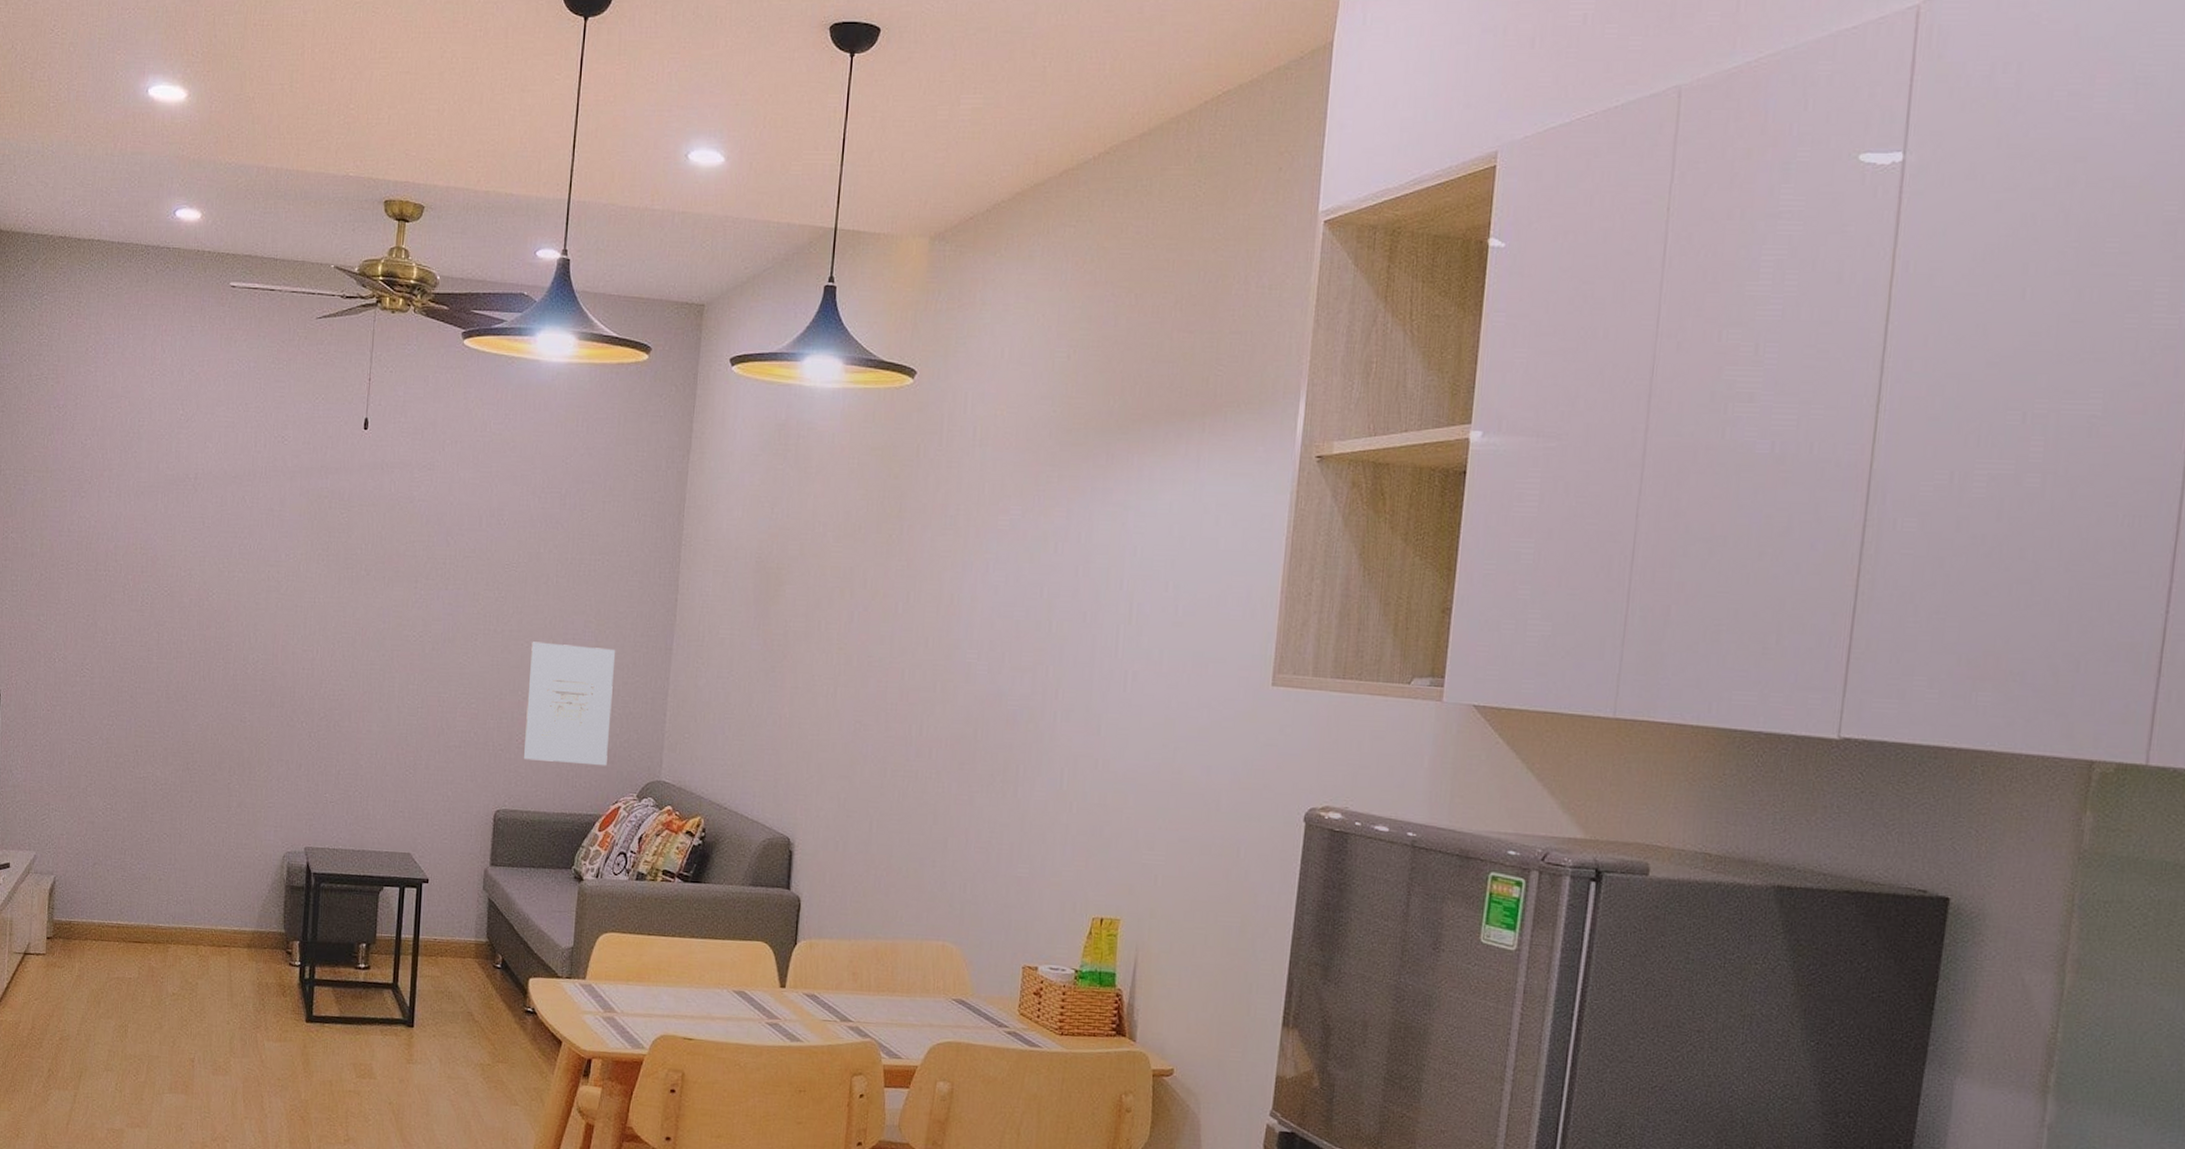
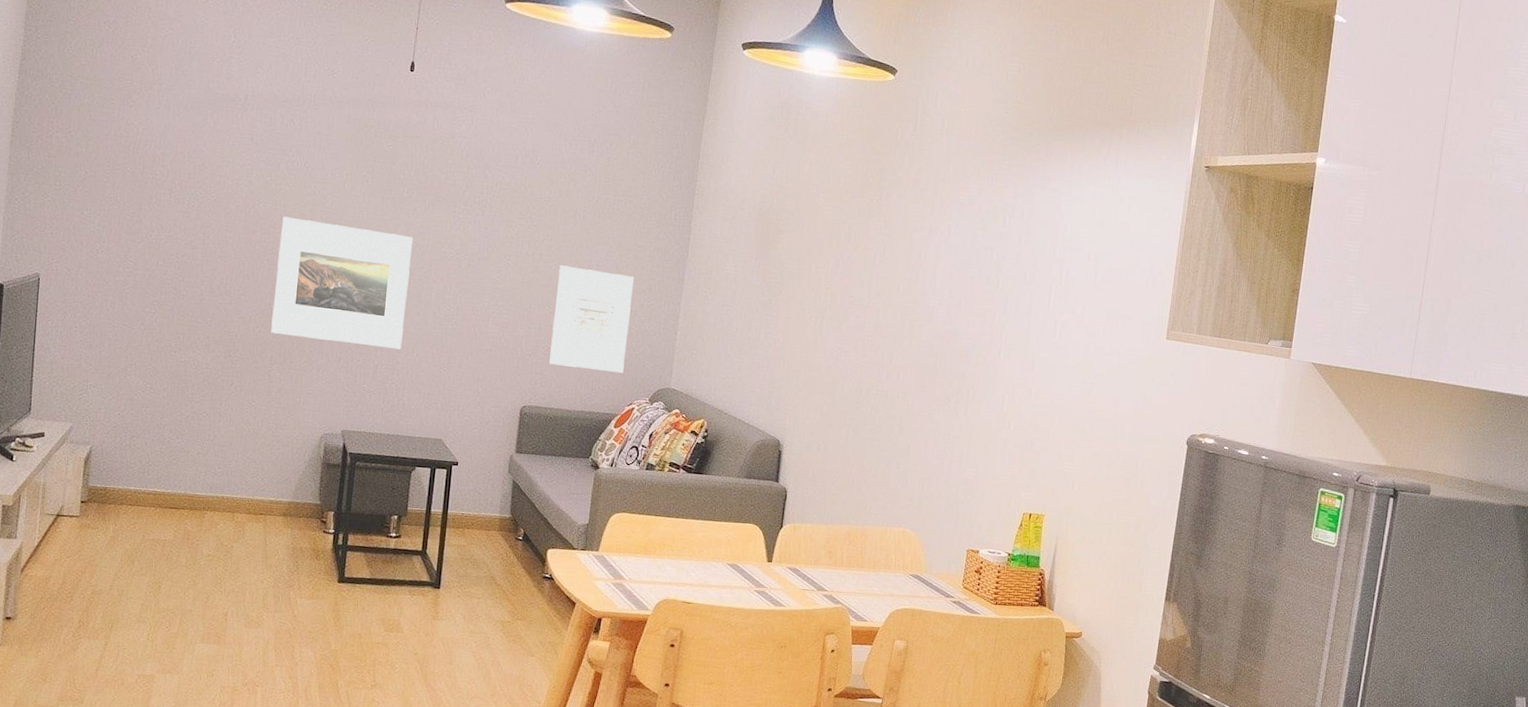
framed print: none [229,607,373,752] -> present [271,216,414,350]

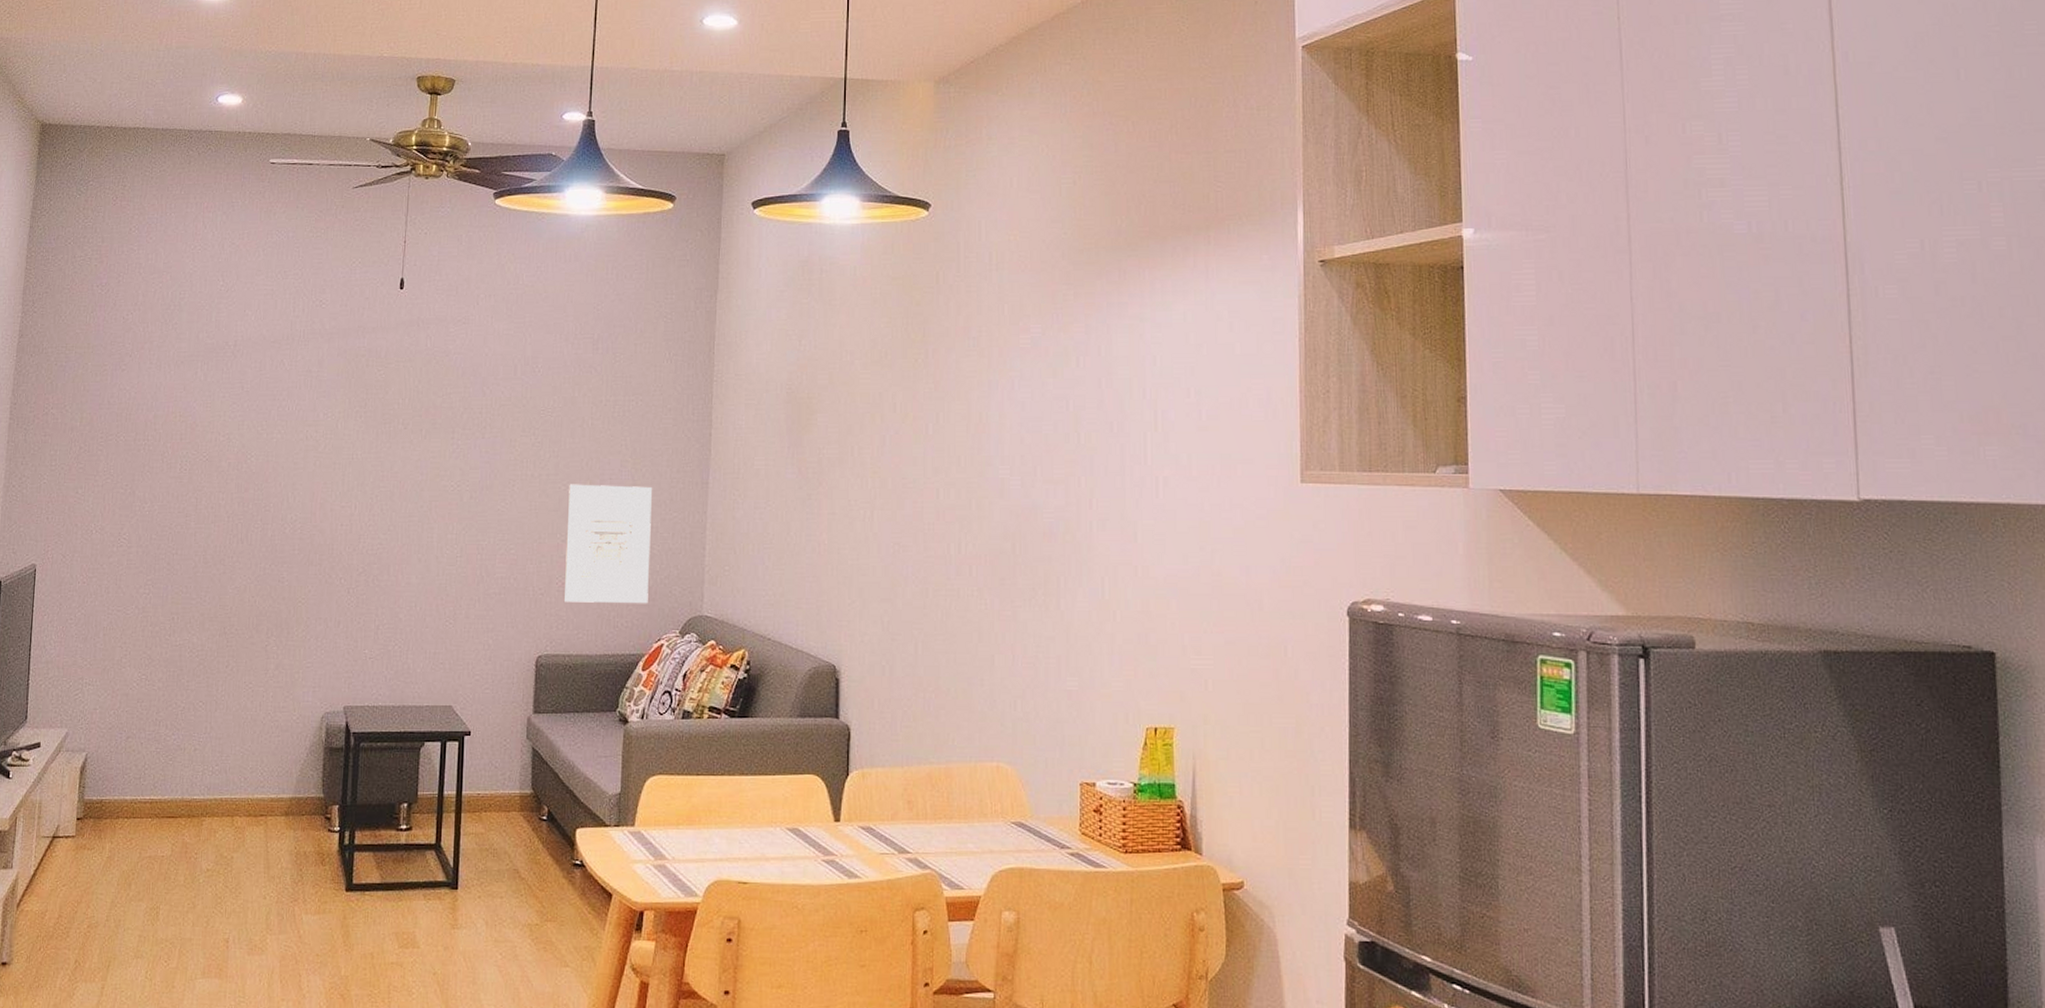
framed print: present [271,216,414,350] -> none [266,468,411,605]

